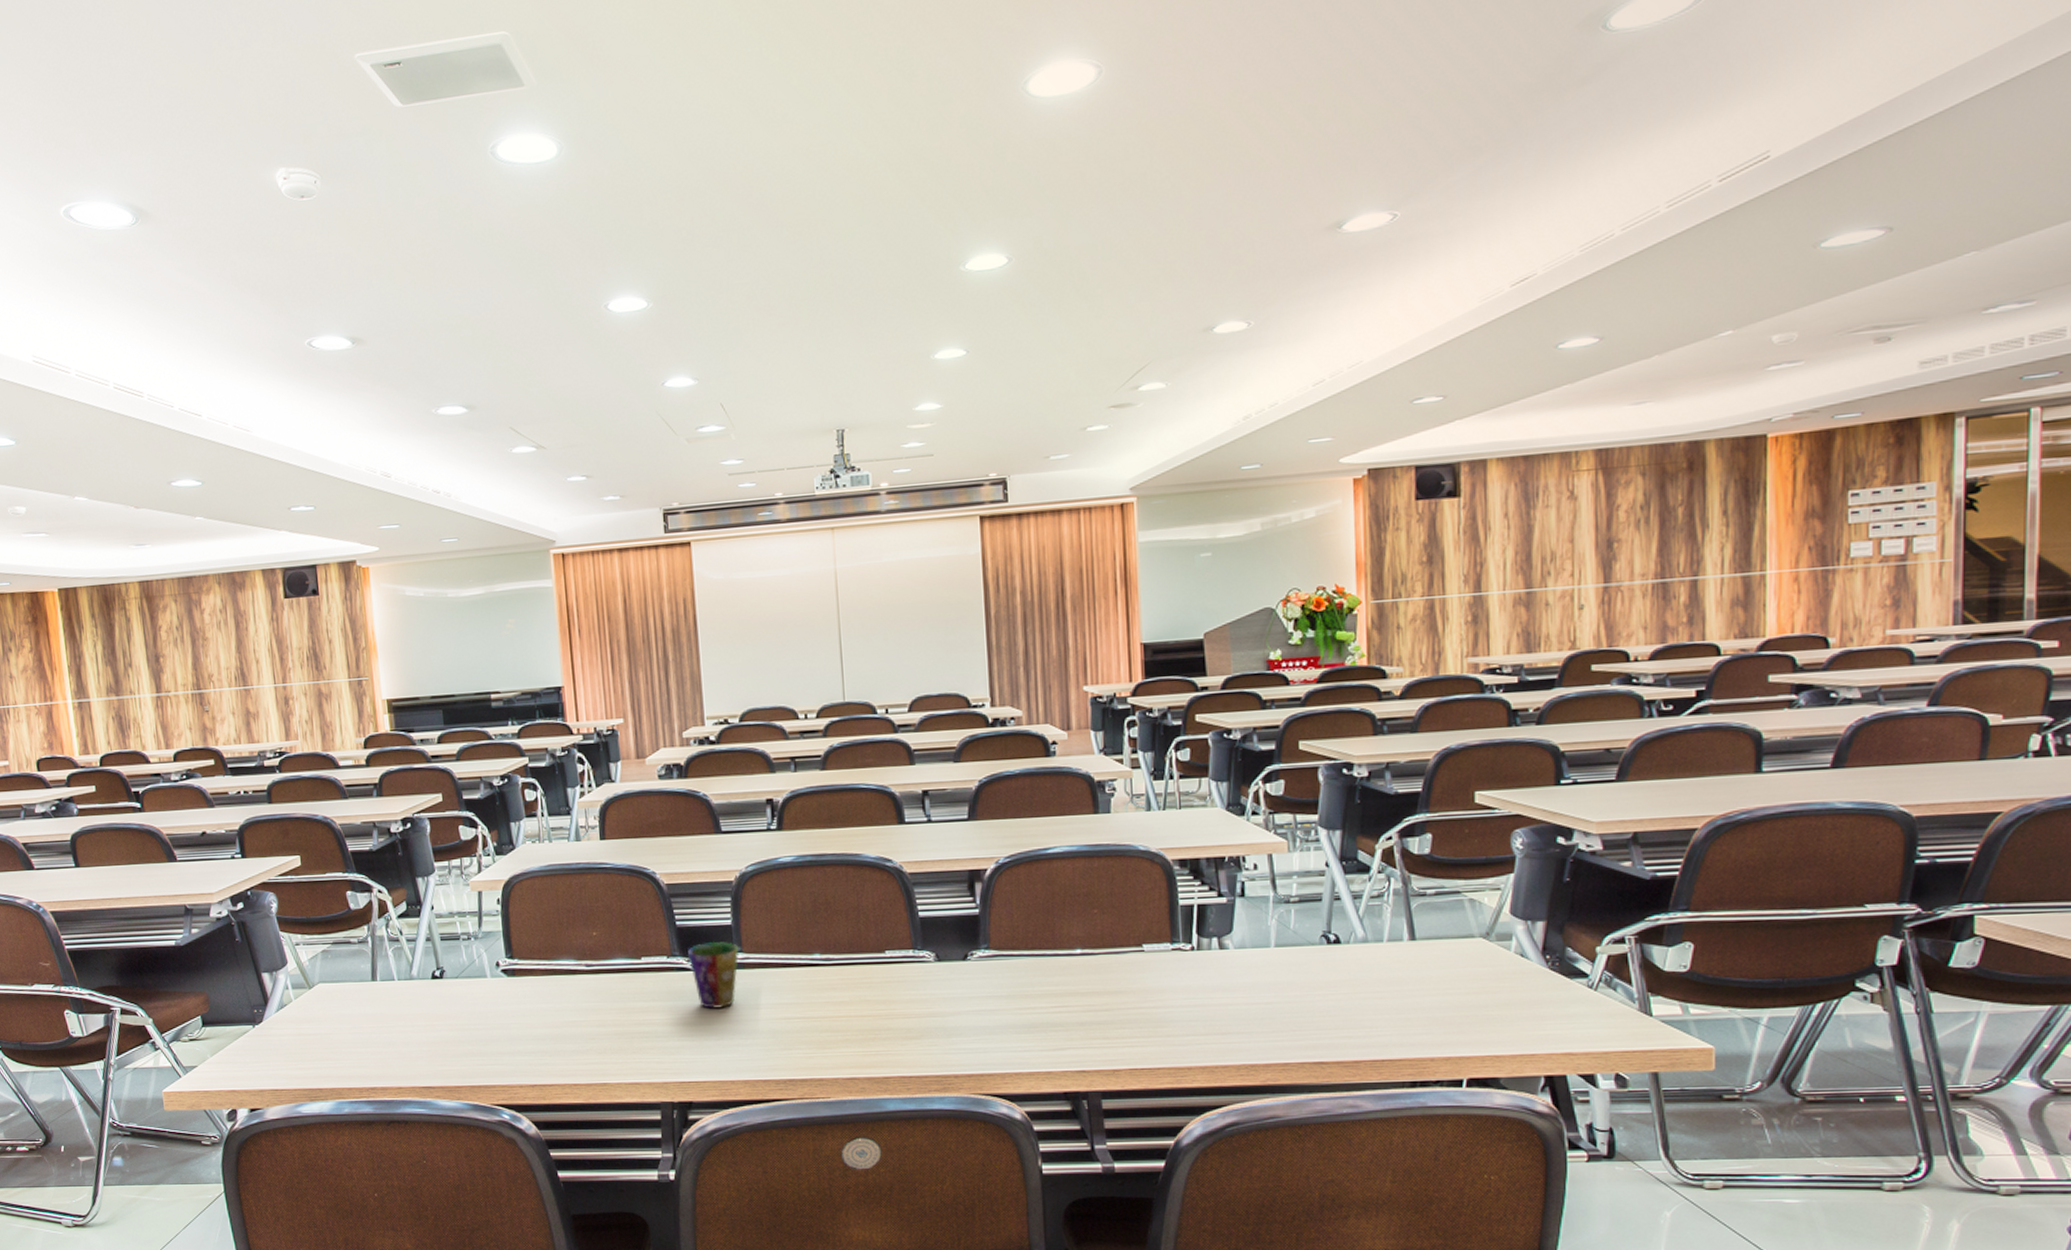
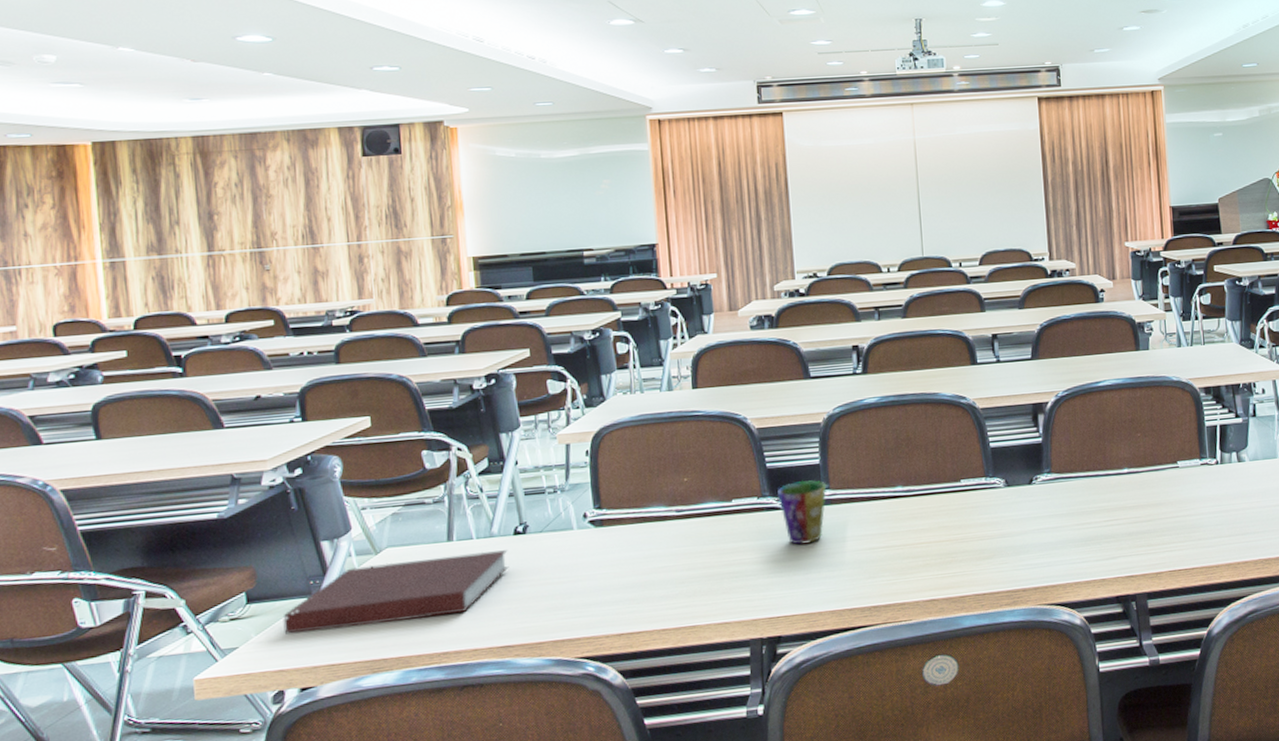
notebook: none [232,993,428,1058] -> present [283,550,509,635]

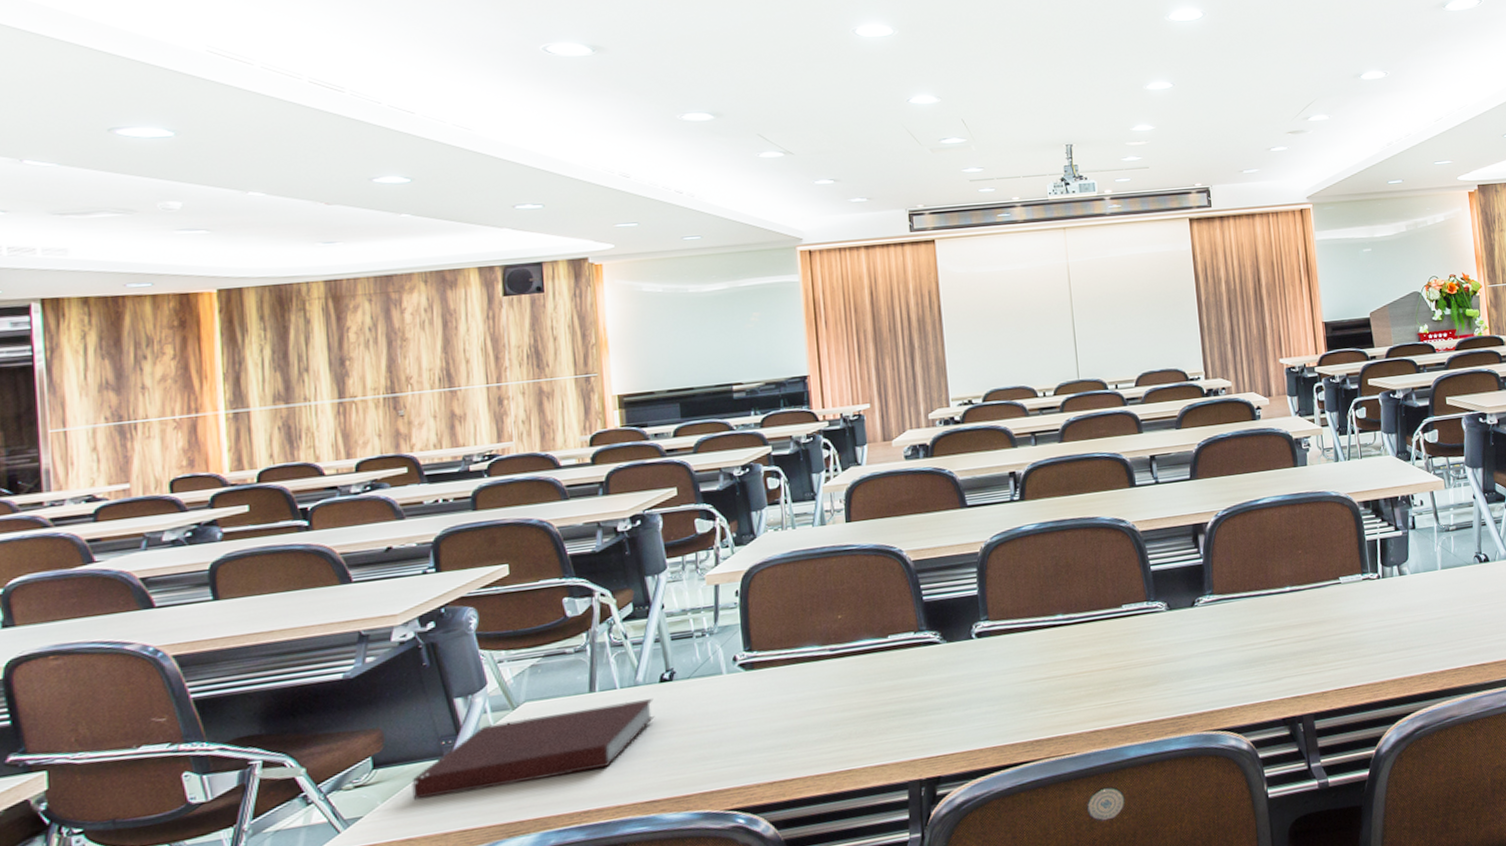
cup: present [778,480,827,545] -> none [935,612,986,680]

